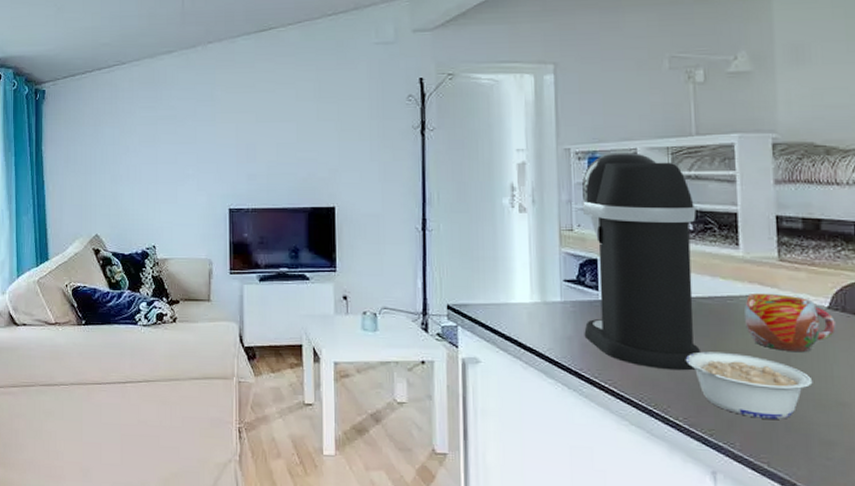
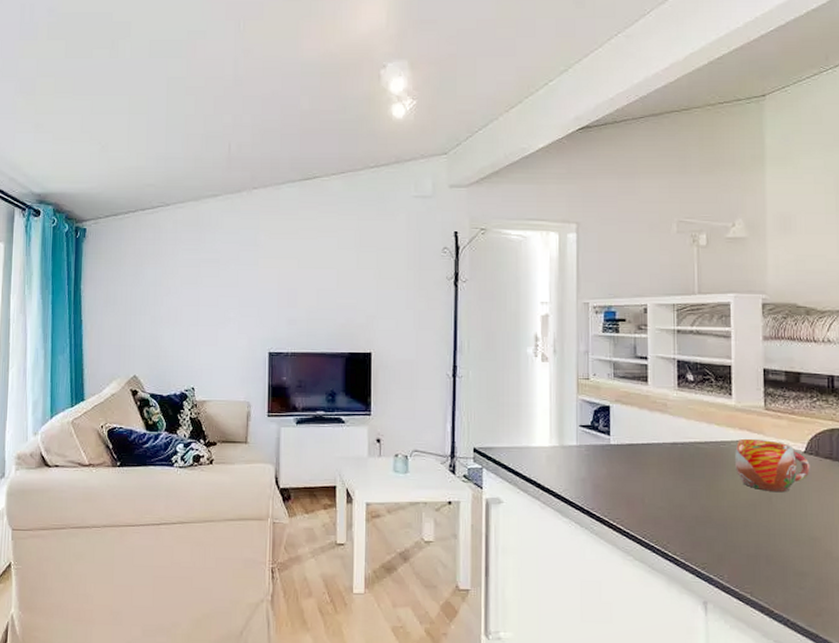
coffee maker: present [582,153,702,371] -> none [596,308,698,510]
legume: present [685,351,813,419] -> none [683,492,790,553]

